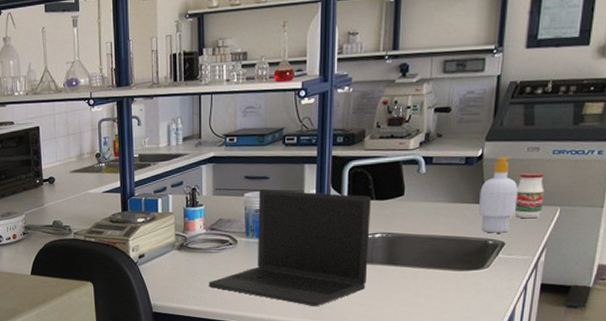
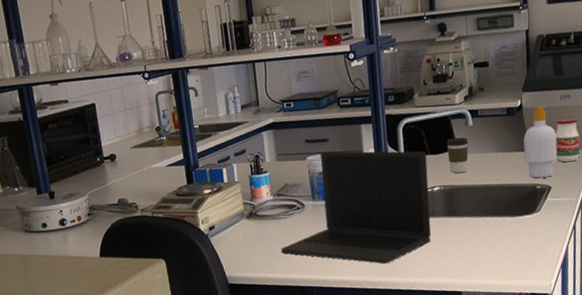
coffee cup: none [394,184,419,222] -> present [446,137,469,174]

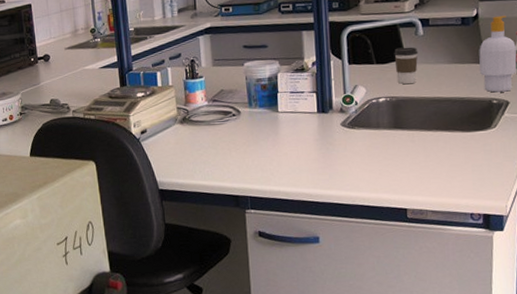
laptop: present [281,151,431,264] -> none [214,57,375,176]

